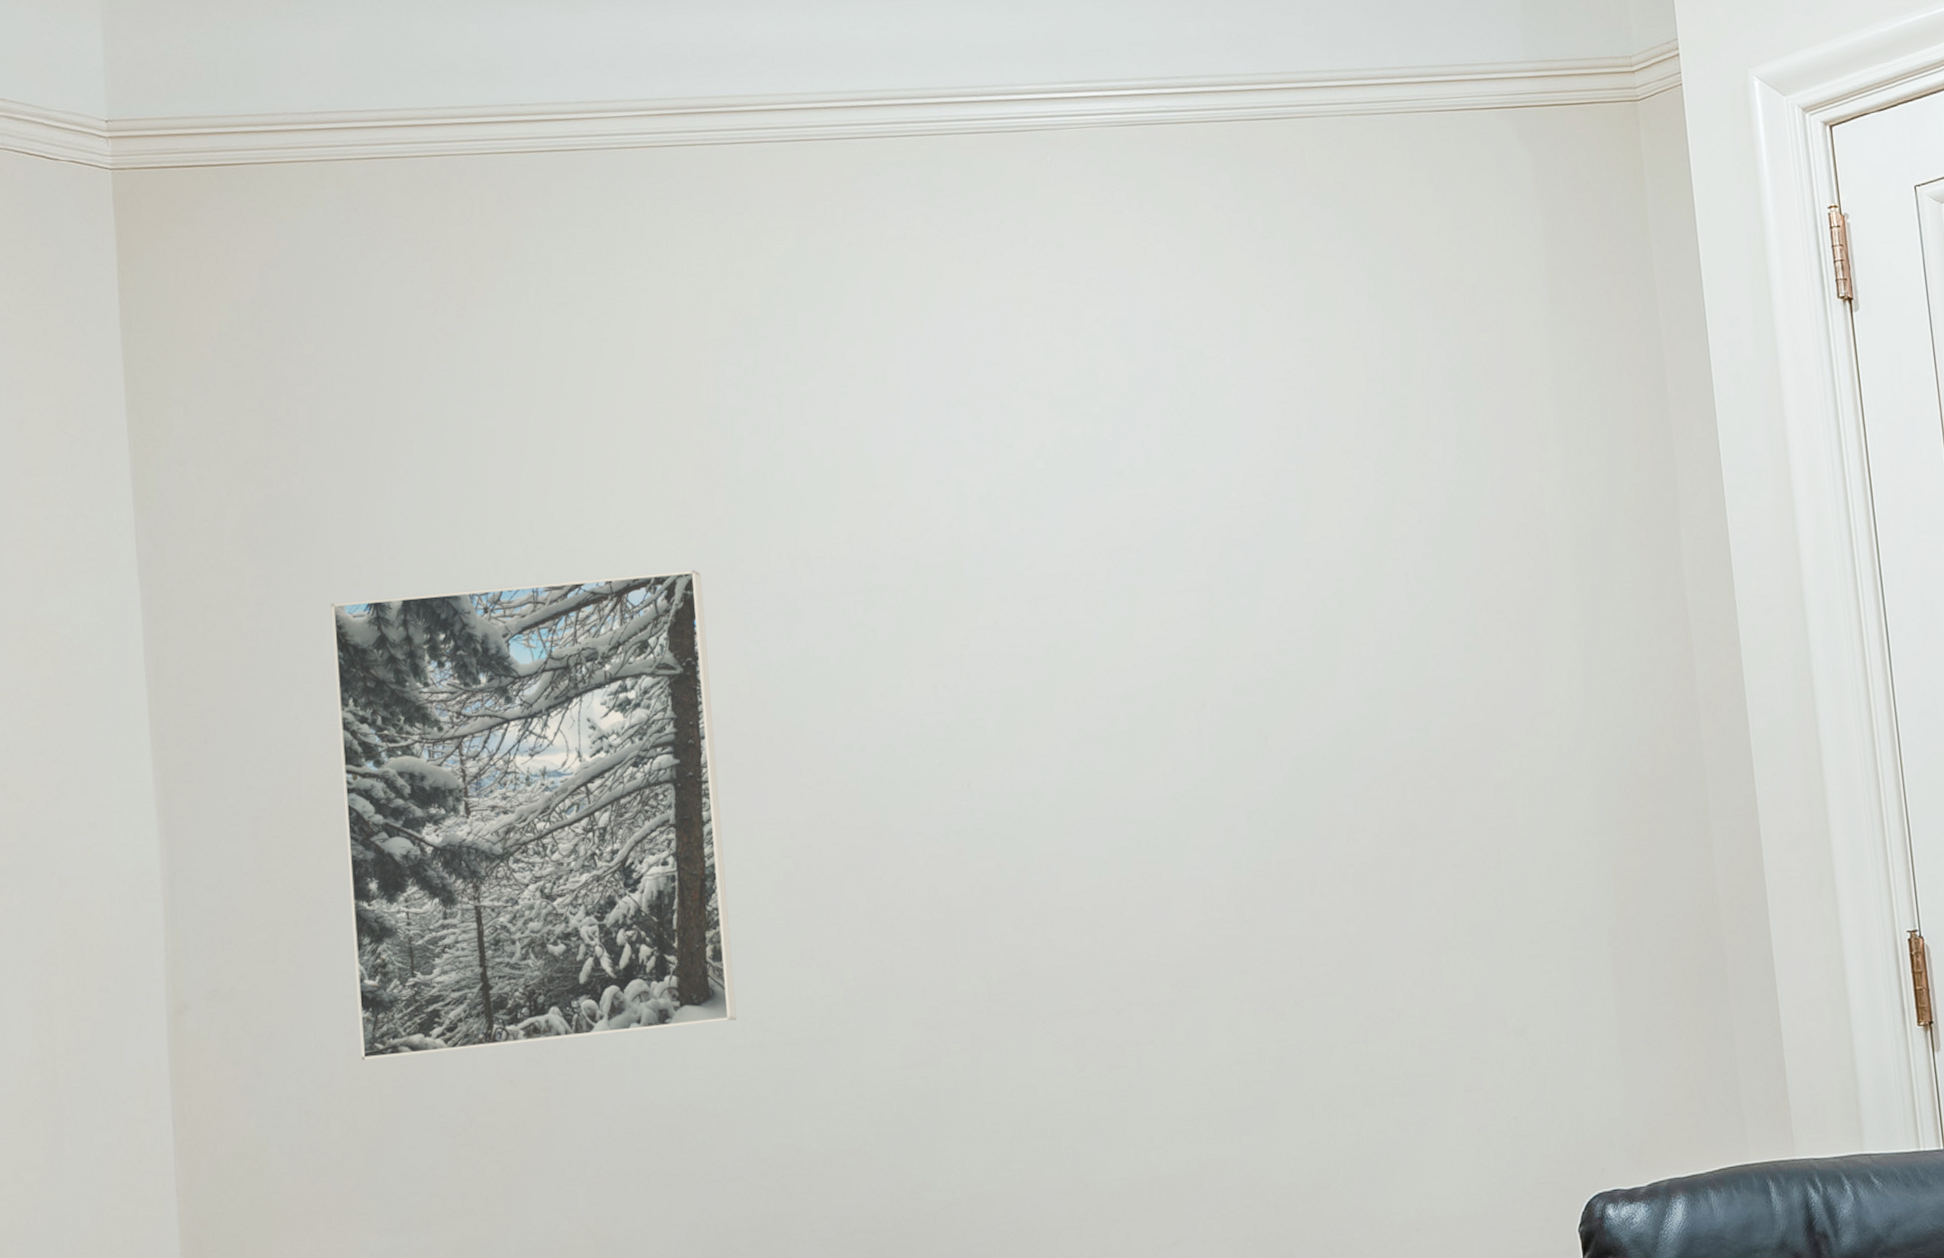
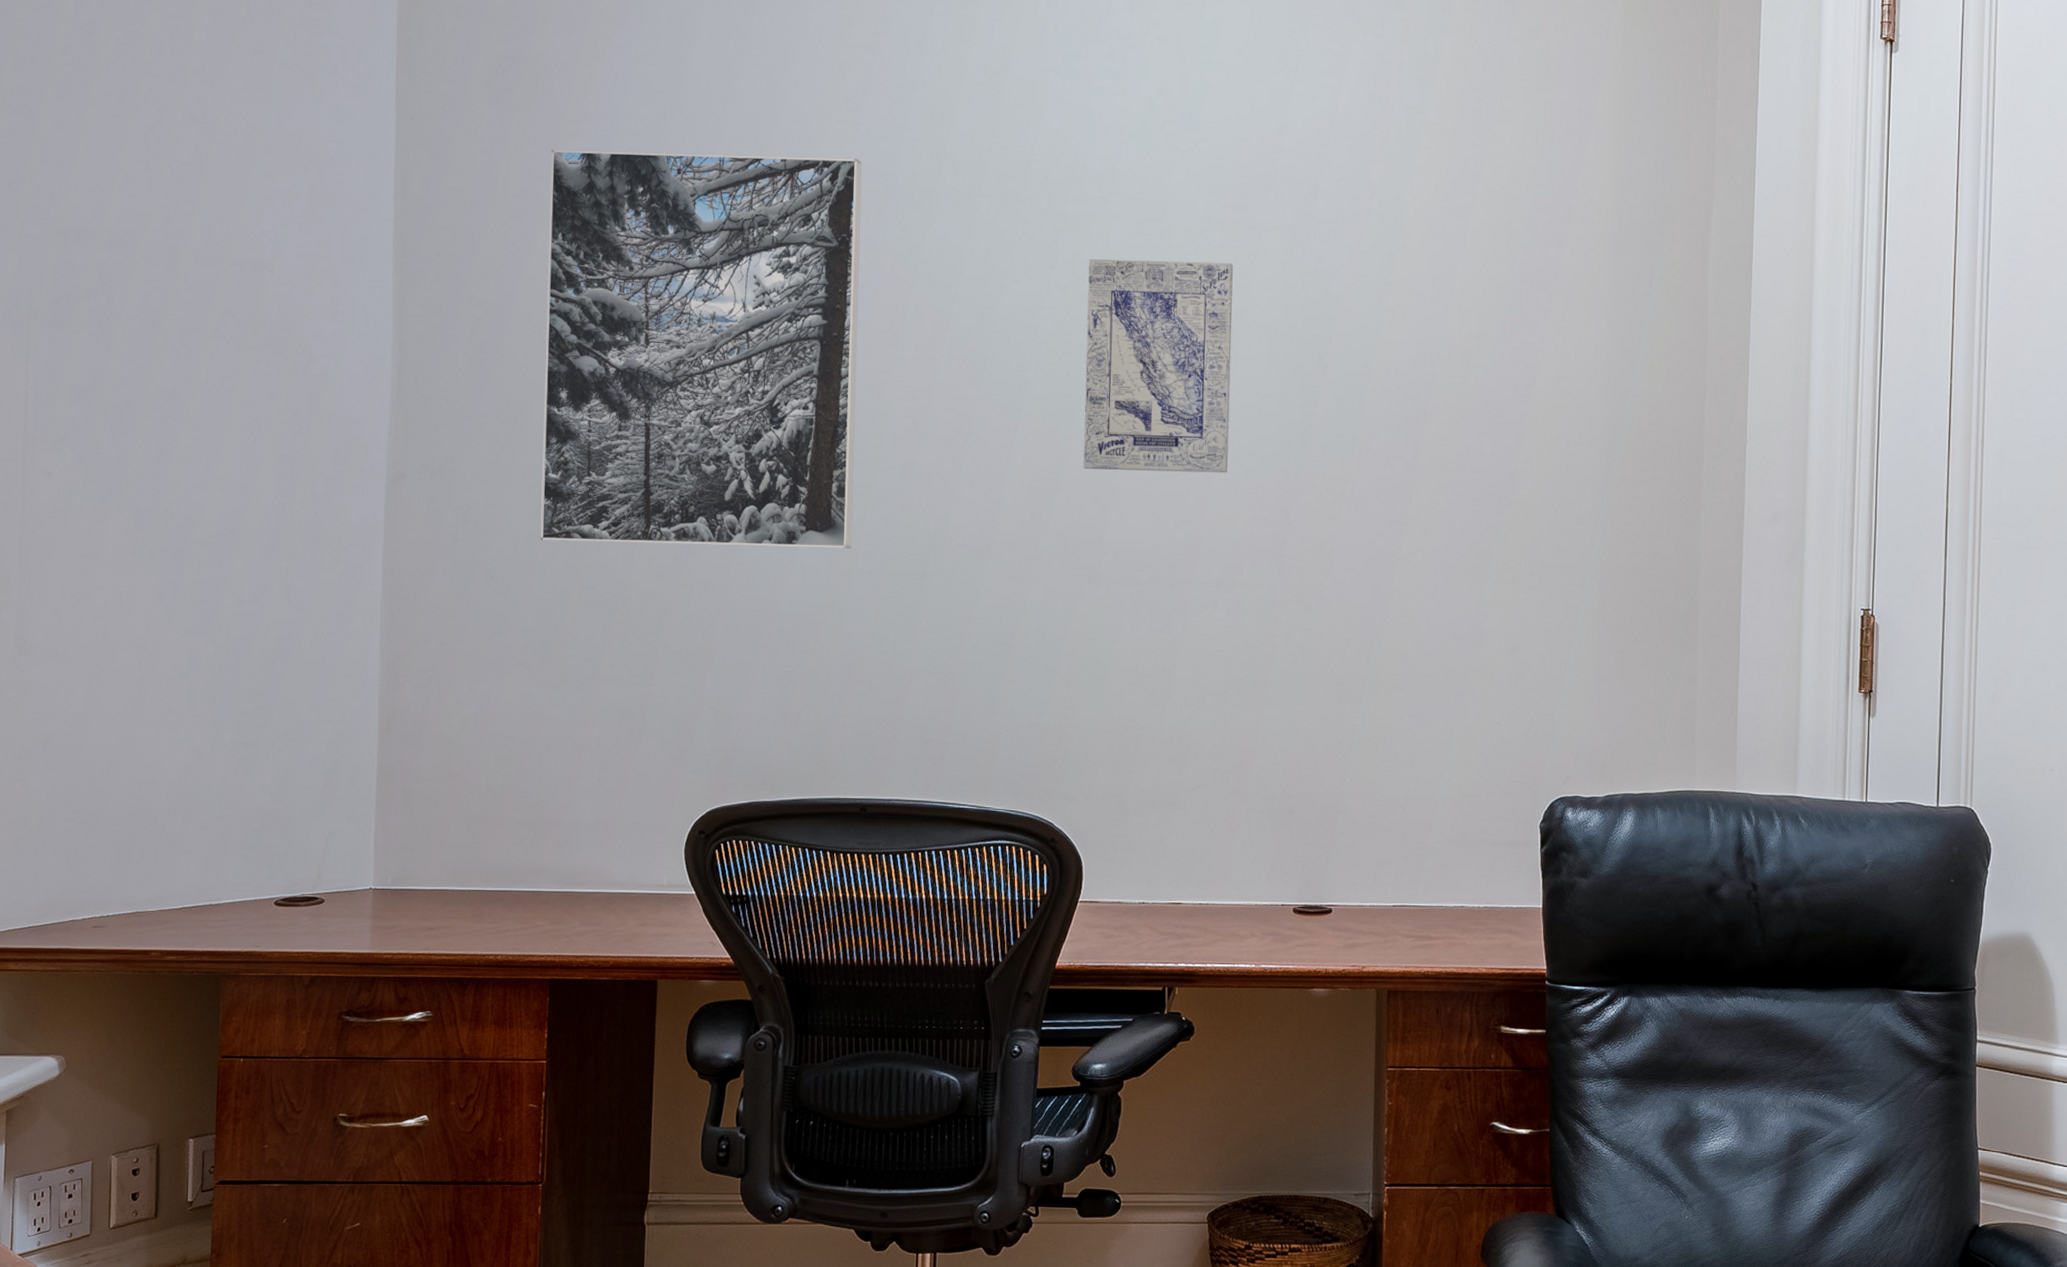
wall art: none [979,634,1168,891] -> present [1083,258,1233,473]

